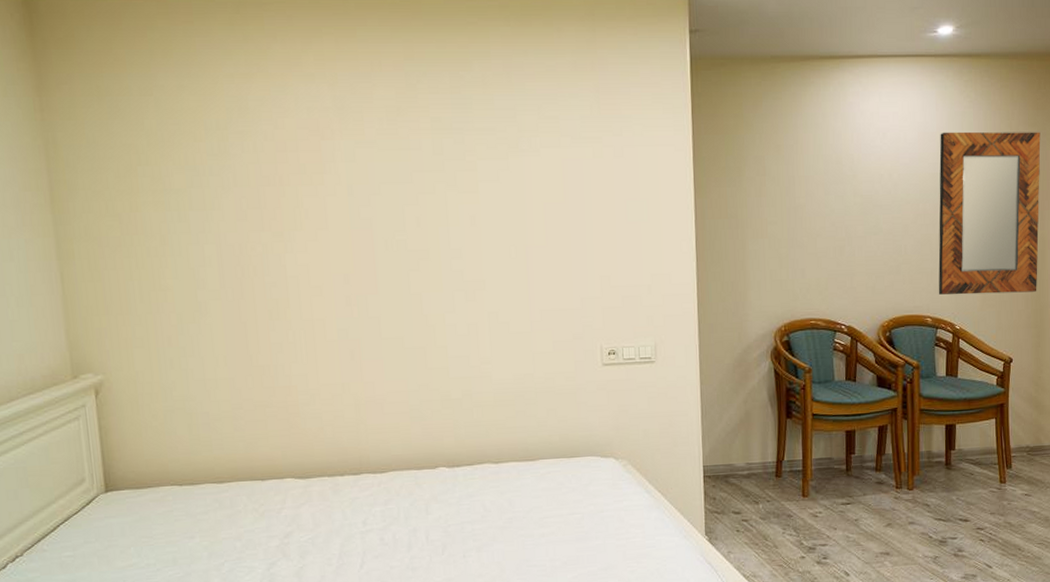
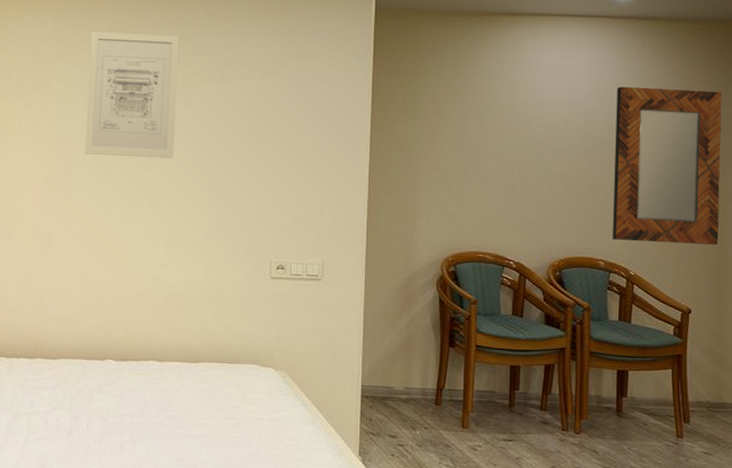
wall art: none [376,100,486,245] -> present [84,32,179,159]

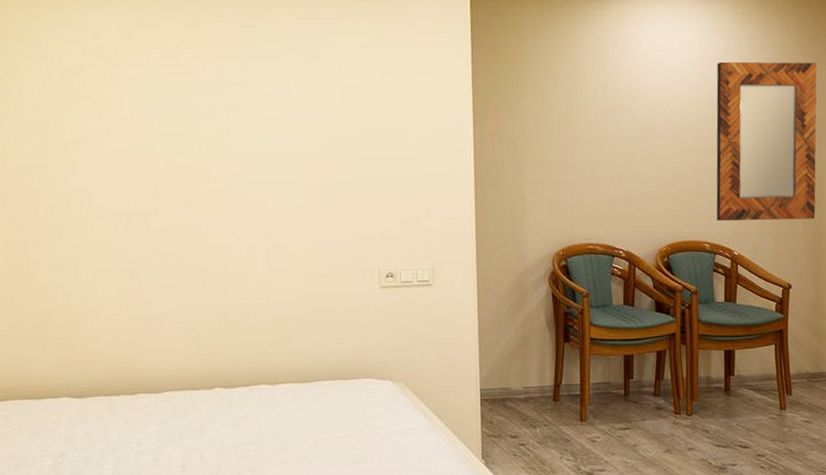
wall art: present [84,32,179,159] -> none [161,28,267,168]

